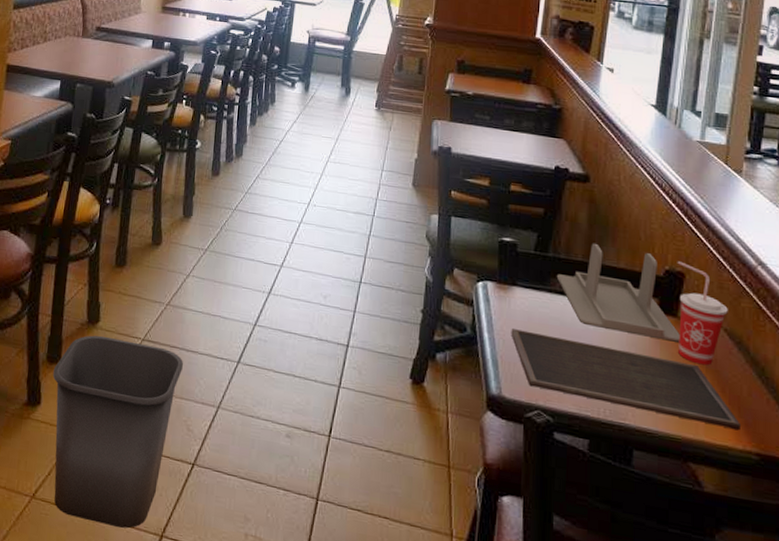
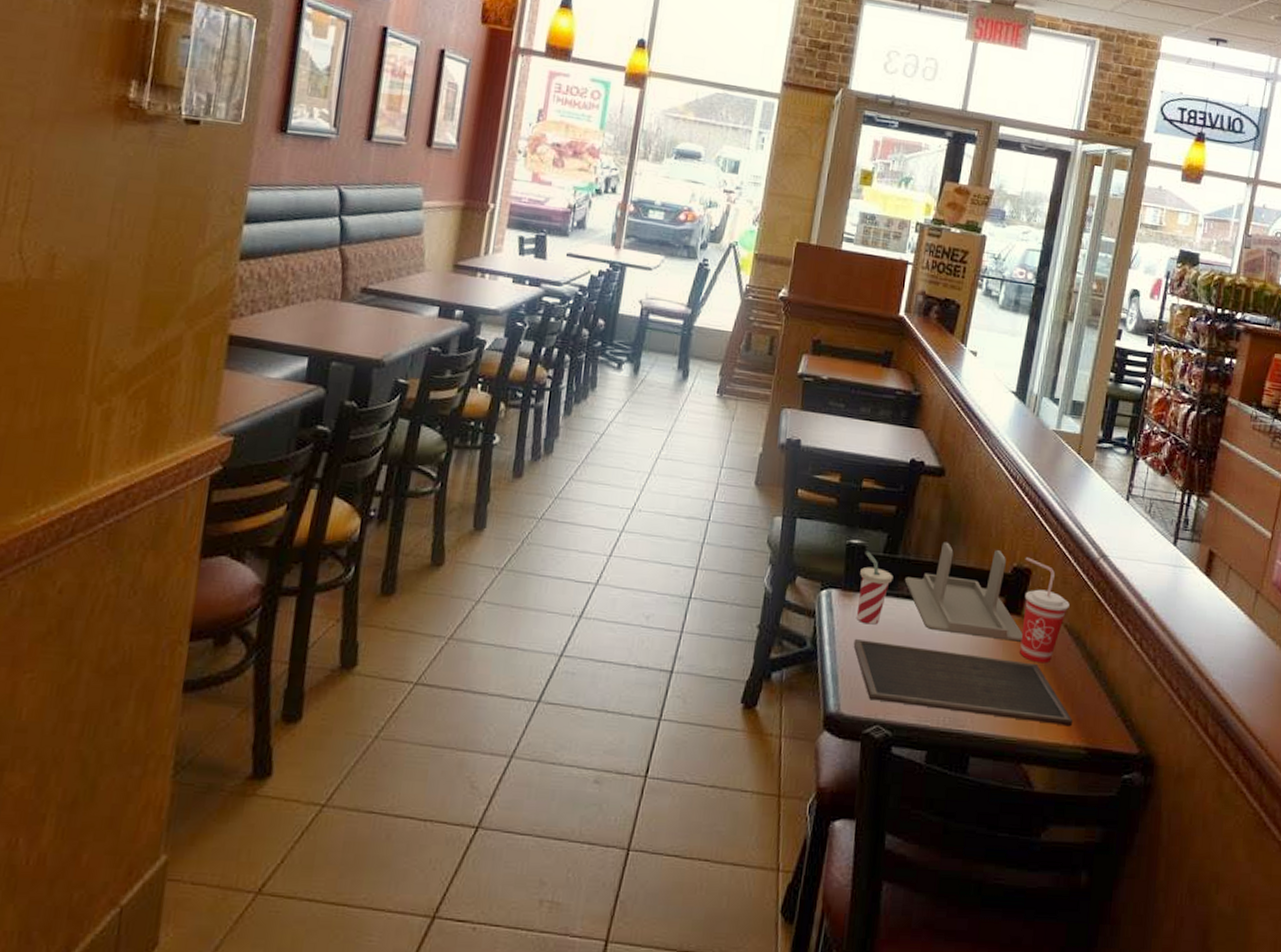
waste bin: present [53,335,183,529] -> none [289,682,468,914]
beverage cup: none [512,248,545,317] -> present [856,550,893,625]

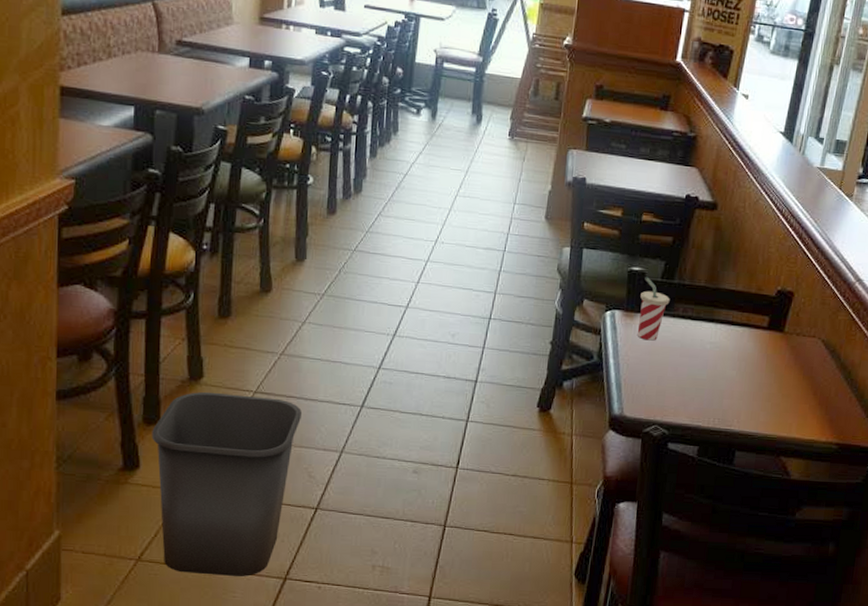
waste bin: none [289,682,468,914] -> present [151,391,302,576]
tray: present [853,639,1072,727] -> none [634,353,826,426]
napkin holder: present [904,541,1023,642] -> none [680,268,785,355]
beverage cup: present [1020,557,1070,664] -> none [781,281,827,373]

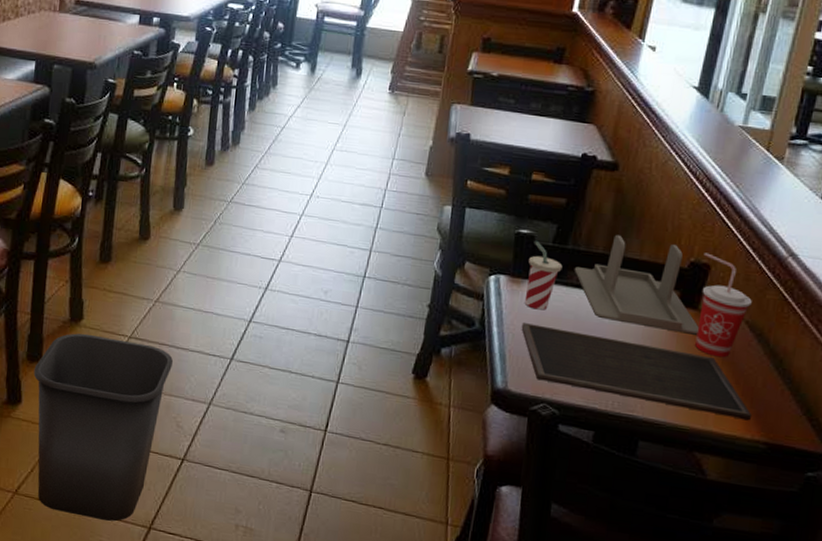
tray: none [634,353,826,426] -> present [521,323,751,421]
napkin holder: none [680,268,785,355] -> present [574,234,699,335]
beverage cup: none [781,281,827,373] -> present [695,252,752,358]

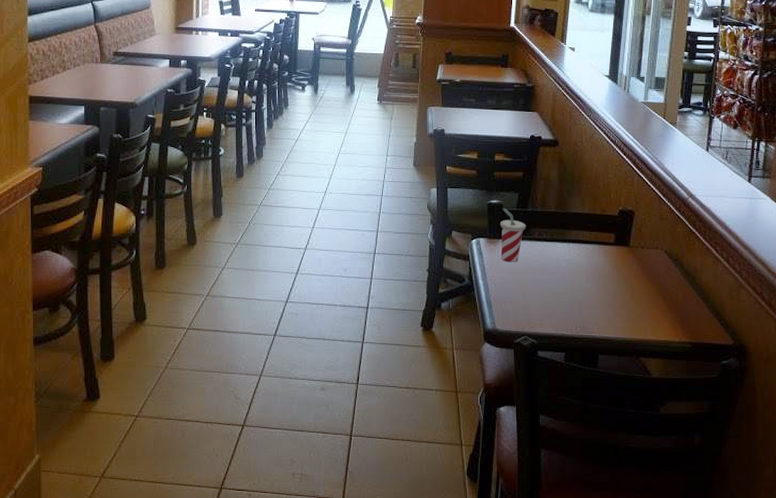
waste bin: present [33,333,173,522] -> none [108,331,226,488]
tray: present [521,323,751,421] -> none [500,274,677,327]
napkin holder: present [574,234,699,335] -> none [535,195,632,266]
beverage cup: present [695,252,752,358] -> none [628,202,667,281]

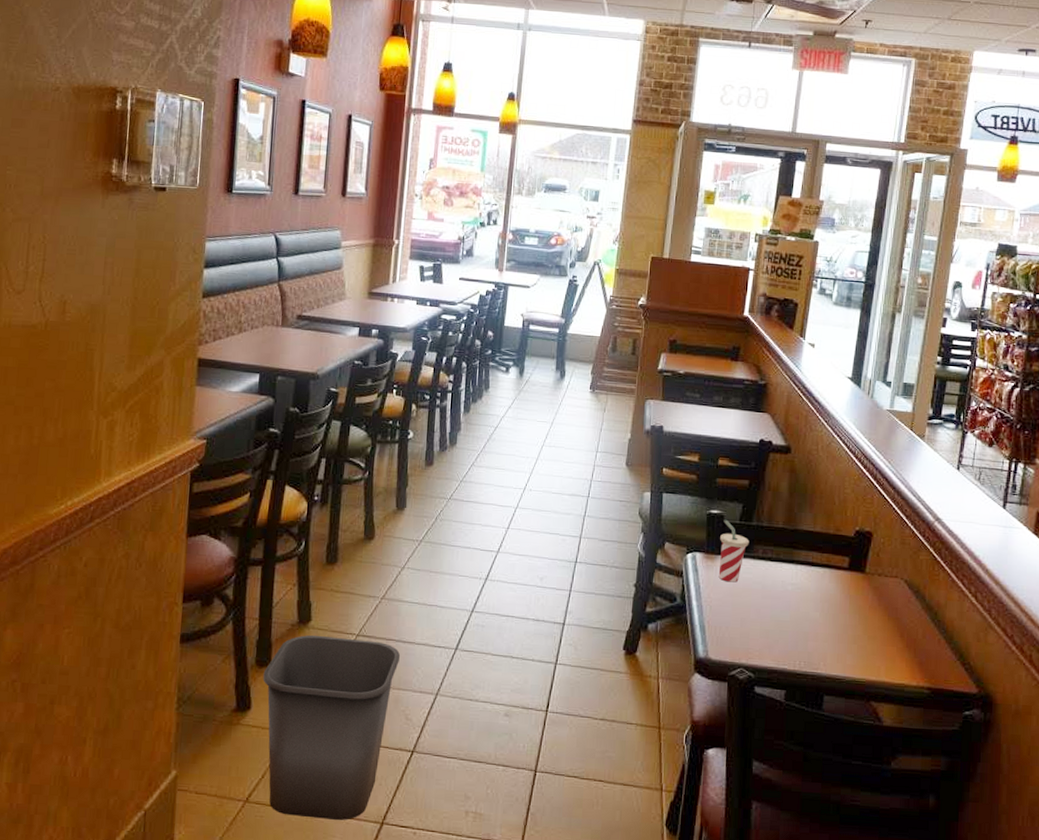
waste bin: none [108,331,226,488] -> present [263,634,400,820]

